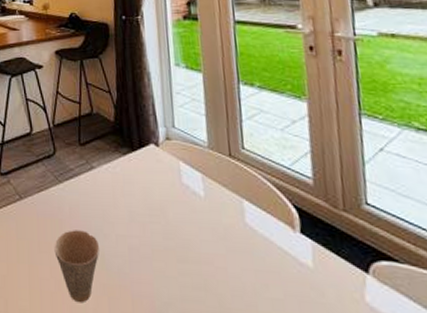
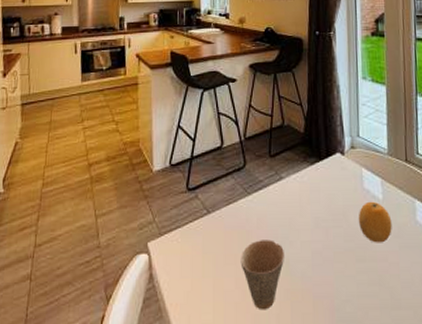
fruit: none [177,197,217,245] -> present [358,201,392,243]

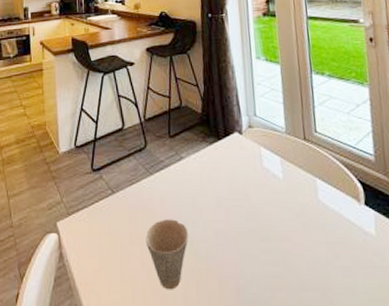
fruit: present [358,201,392,243] -> none [259,180,294,223]

